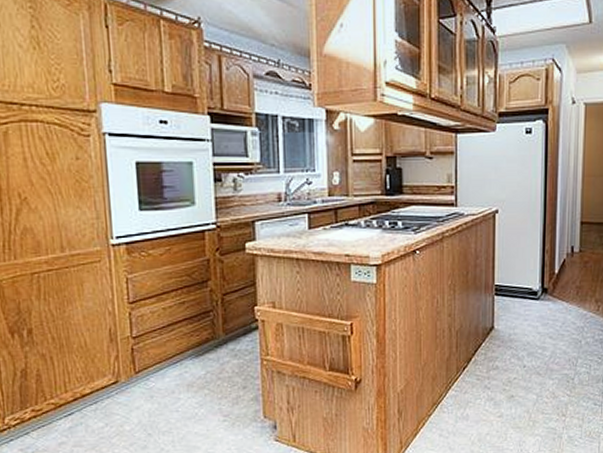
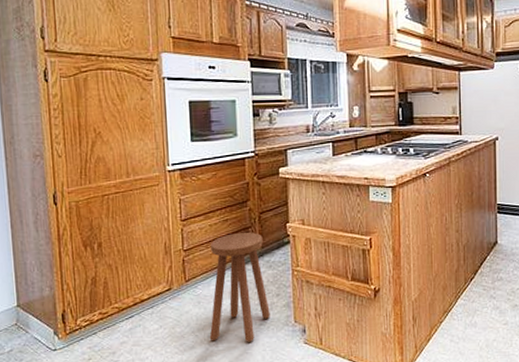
stool: none [165,317,236,441] -> present [210,232,270,342]

